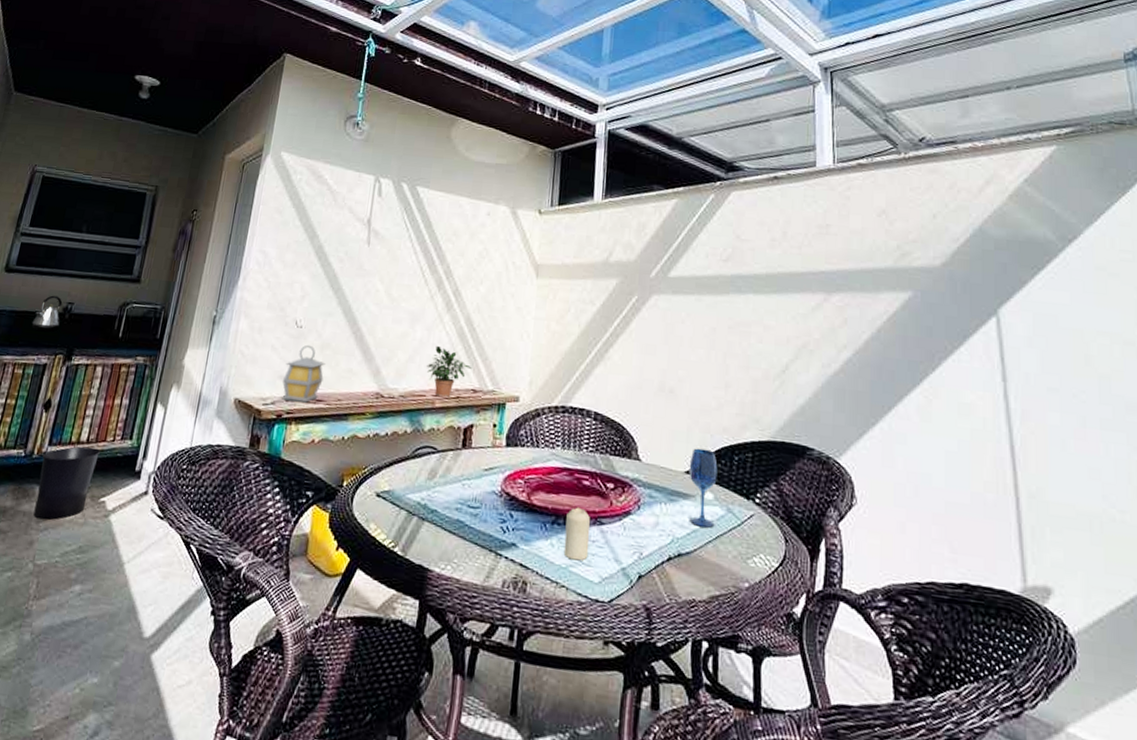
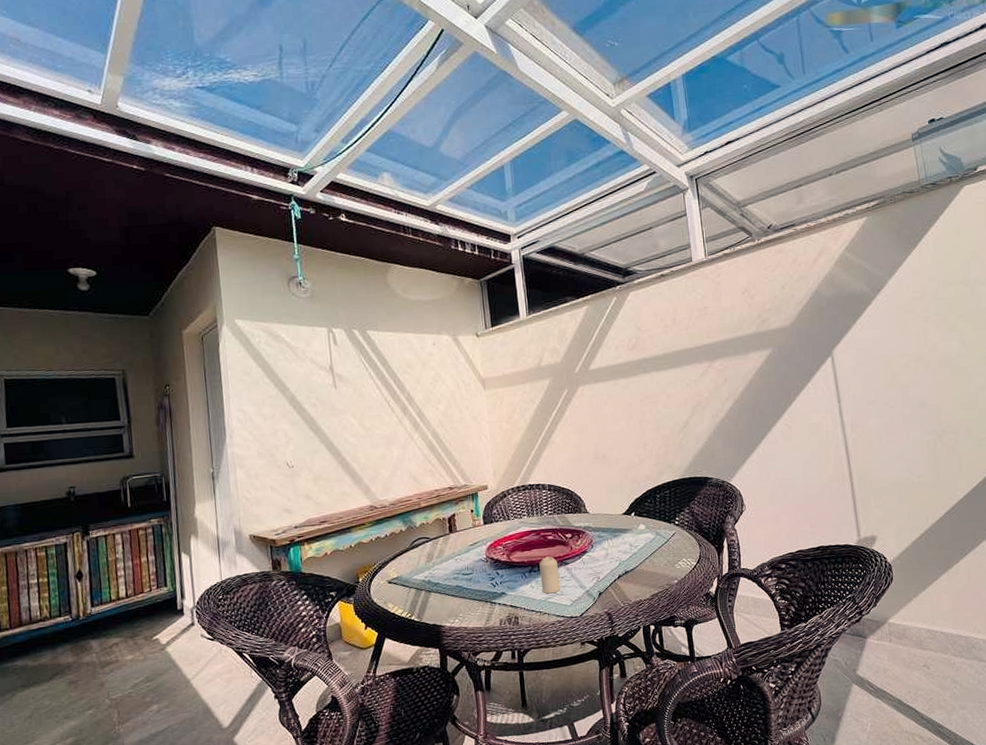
kettle: present [31,295,63,332] -> none [39,483,68,517]
waste bin: present [33,447,101,520] -> none [89,600,142,665]
lantern: present [282,344,326,403] -> none [287,479,323,528]
potted plant: present [426,346,472,398] -> none [407,459,445,499]
wineglass: present [689,448,718,528] -> none [624,494,649,550]

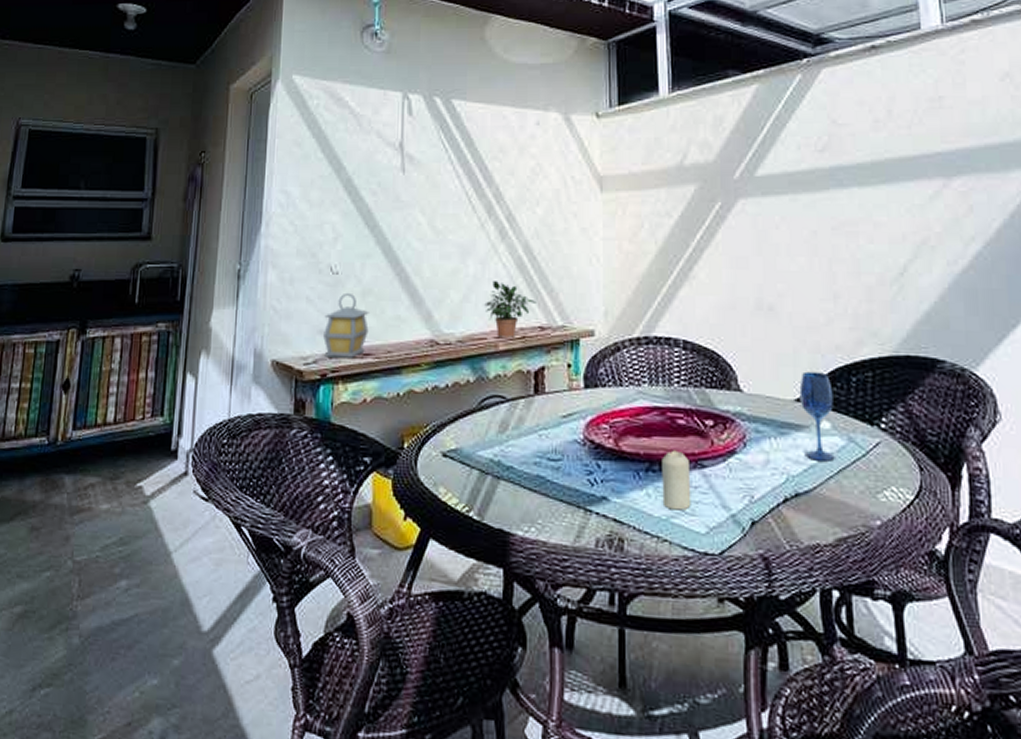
lantern: none [287,479,323,528] -> present [323,292,369,358]
potted plant: none [407,459,445,499] -> present [484,281,537,339]
wineglass: none [624,494,649,550] -> present [799,371,835,461]

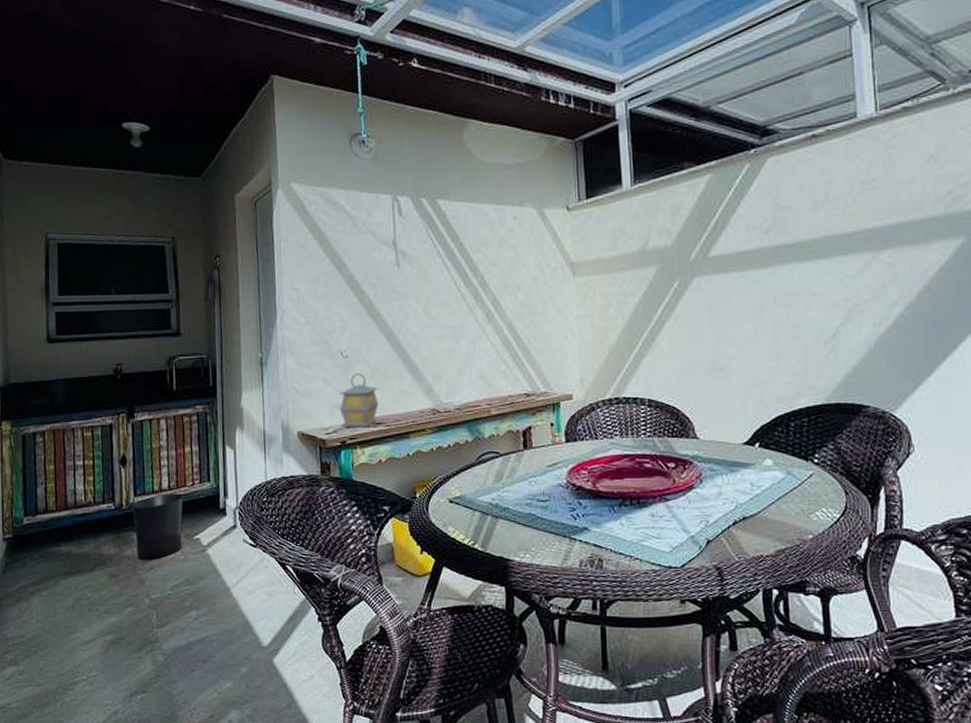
waste bin: none [66,428,131,511] -> present [131,493,184,560]
potted plant: present [484,281,537,339] -> none [477,357,522,405]
candle: present [662,450,691,511] -> none [632,488,658,535]
wineglass: present [799,371,835,461] -> none [746,420,776,491]

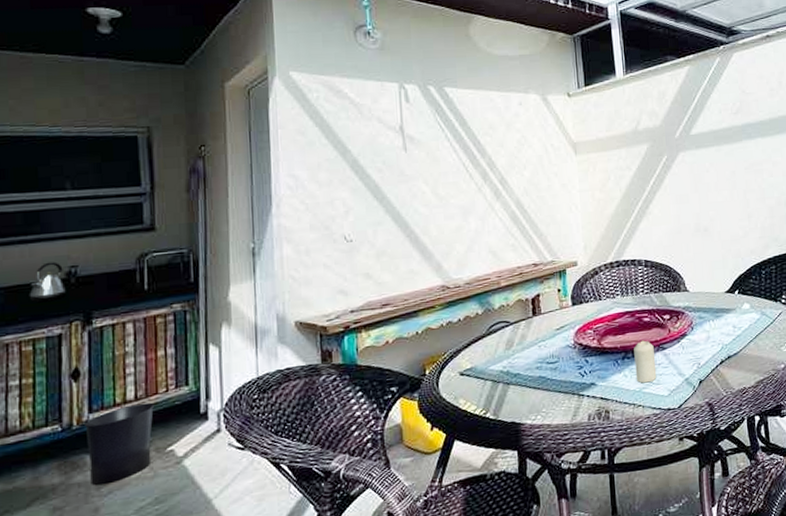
kettle: none [87,359,114,395] -> present [29,261,66,303]
lantern: present [339,372,379,427] -> none [342,256,386,312]
candle: none [632,488,658,535] -> present [634,340,657,384]

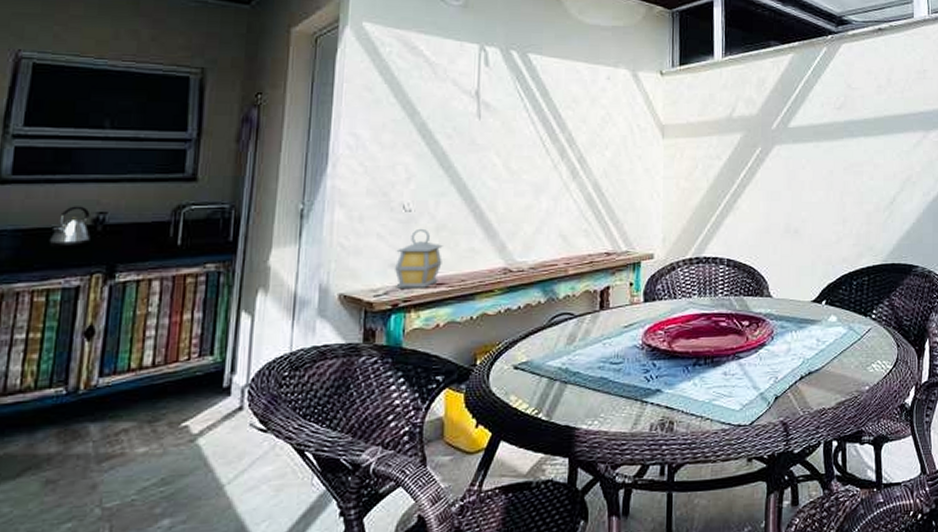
waste bin: present [85,402,155,485] -> none [91,371,174,458]
lantern: none [342,256,386,312] -> present [395,228,443,289]
candle: present [634,340,657,384] -> none [706,347,730,394]

